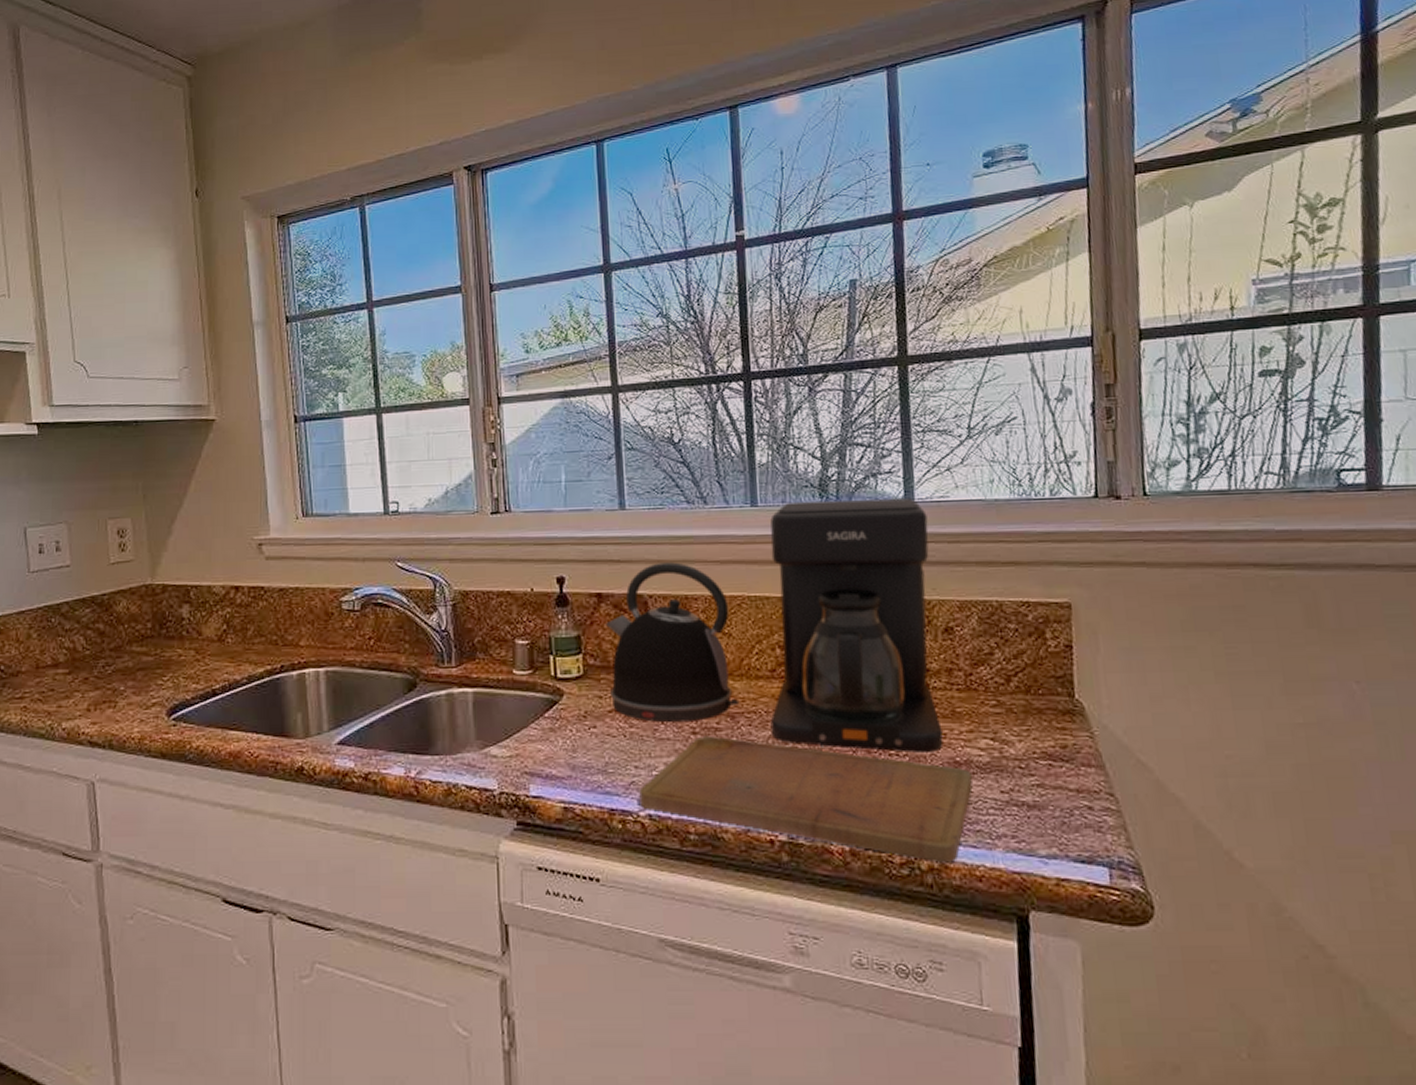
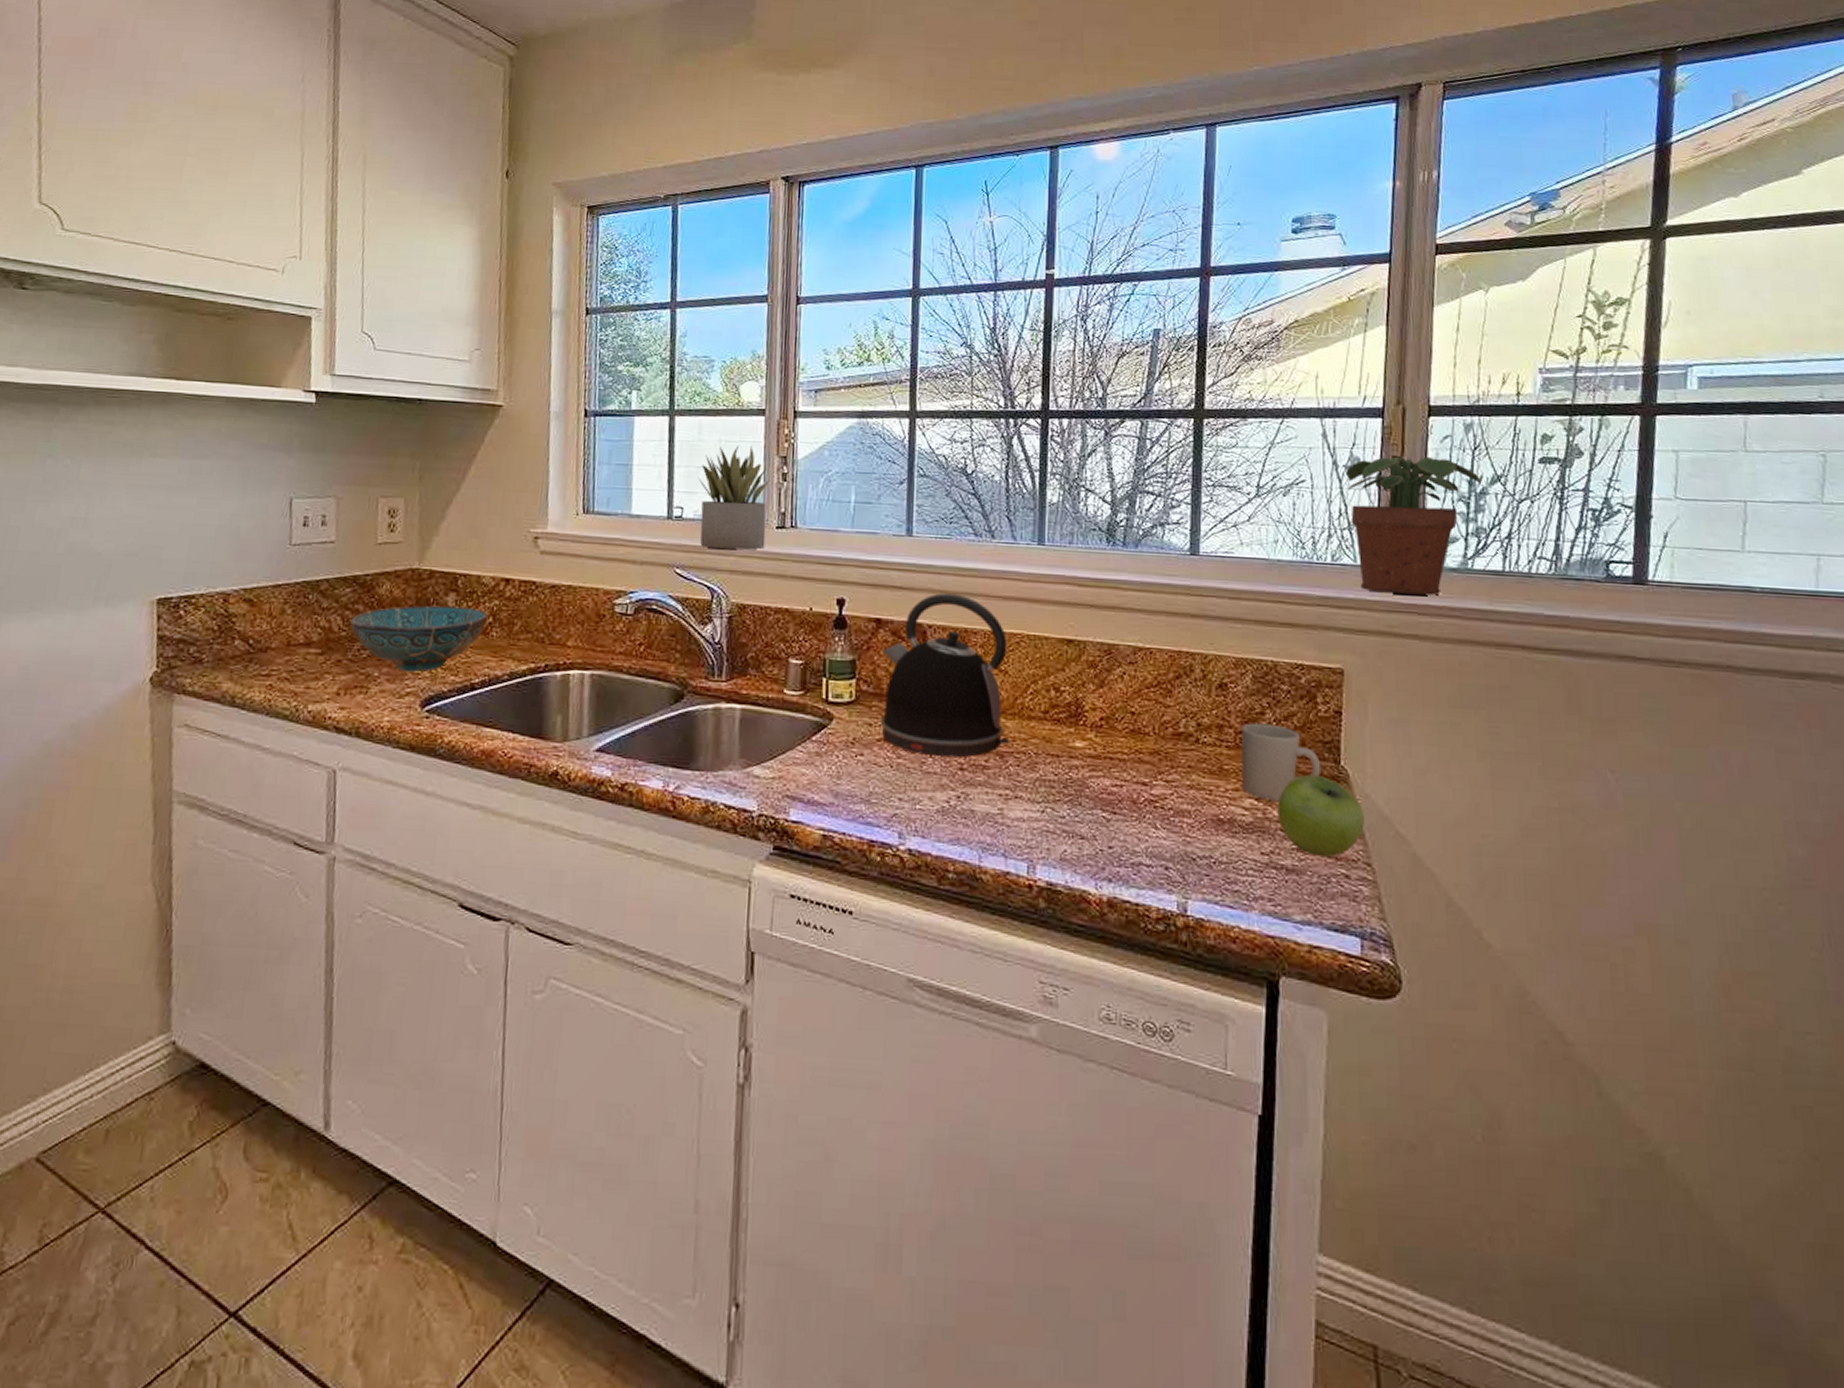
bowl: none [93,617,222,684] -> present [350,605,488,673]
succulent plant: none [410,435,482,539] -> present [698,445,769,550]
cutting board: present [639,735,973,863] -> none [900,772,1234,922]
coffee maker: present [770,498,944,753] -> none [1038,544,1211,808]
mug: none [971,663,1056,739] -> present [1240,723,1322,801]
fruit: none [1013,710,1104,790] -> present [1277,774,1364,857]
potted plant: none [1057,381,1199,523] -> present [1344,456,1481,596]

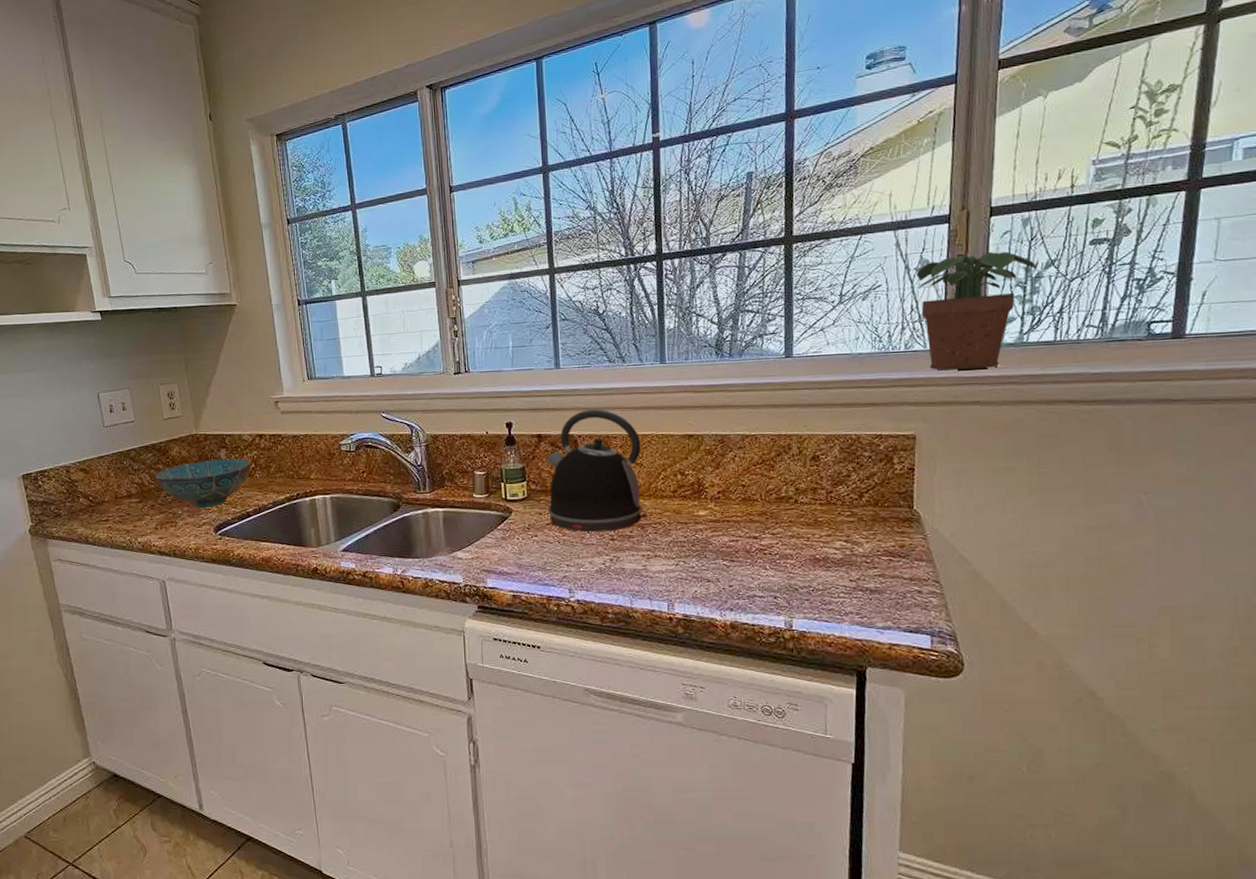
succulent plant: present [698,445,769,550] -> none [390,312,447,395]
mug: present [1240,723,1322,801] -> none [831,483,898,541]
fruit: present [1277,774,1364,857] -> none [862,518,934,579]

